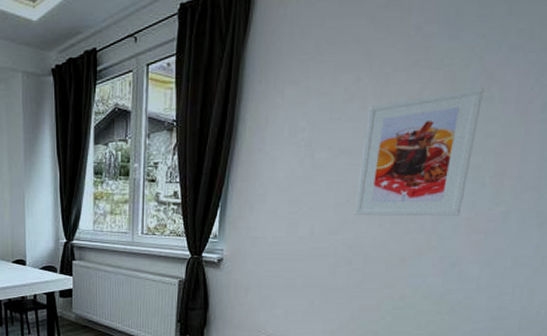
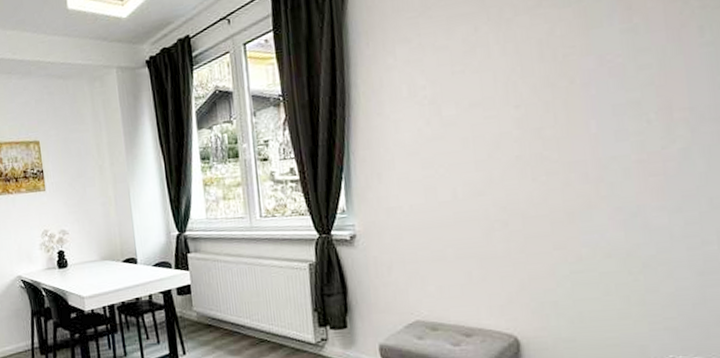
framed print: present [355,87,484,217] -> none [494,18,629,173]

